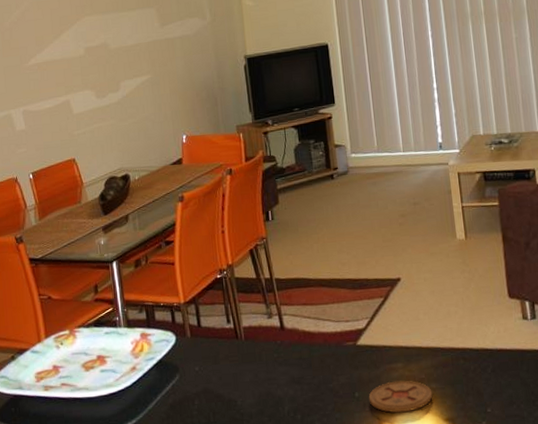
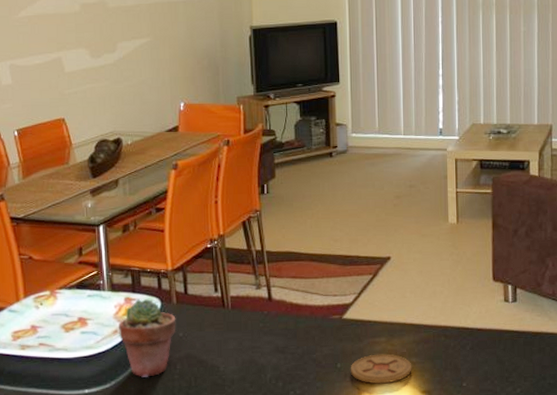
potted succulent: none [135,333,192,416] -> present [118,299,176,378]

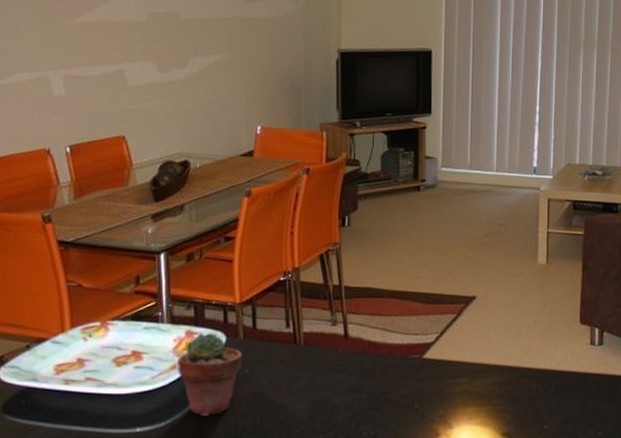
coaster: present [350,354,412,384] -> none [428,395,493,426]

